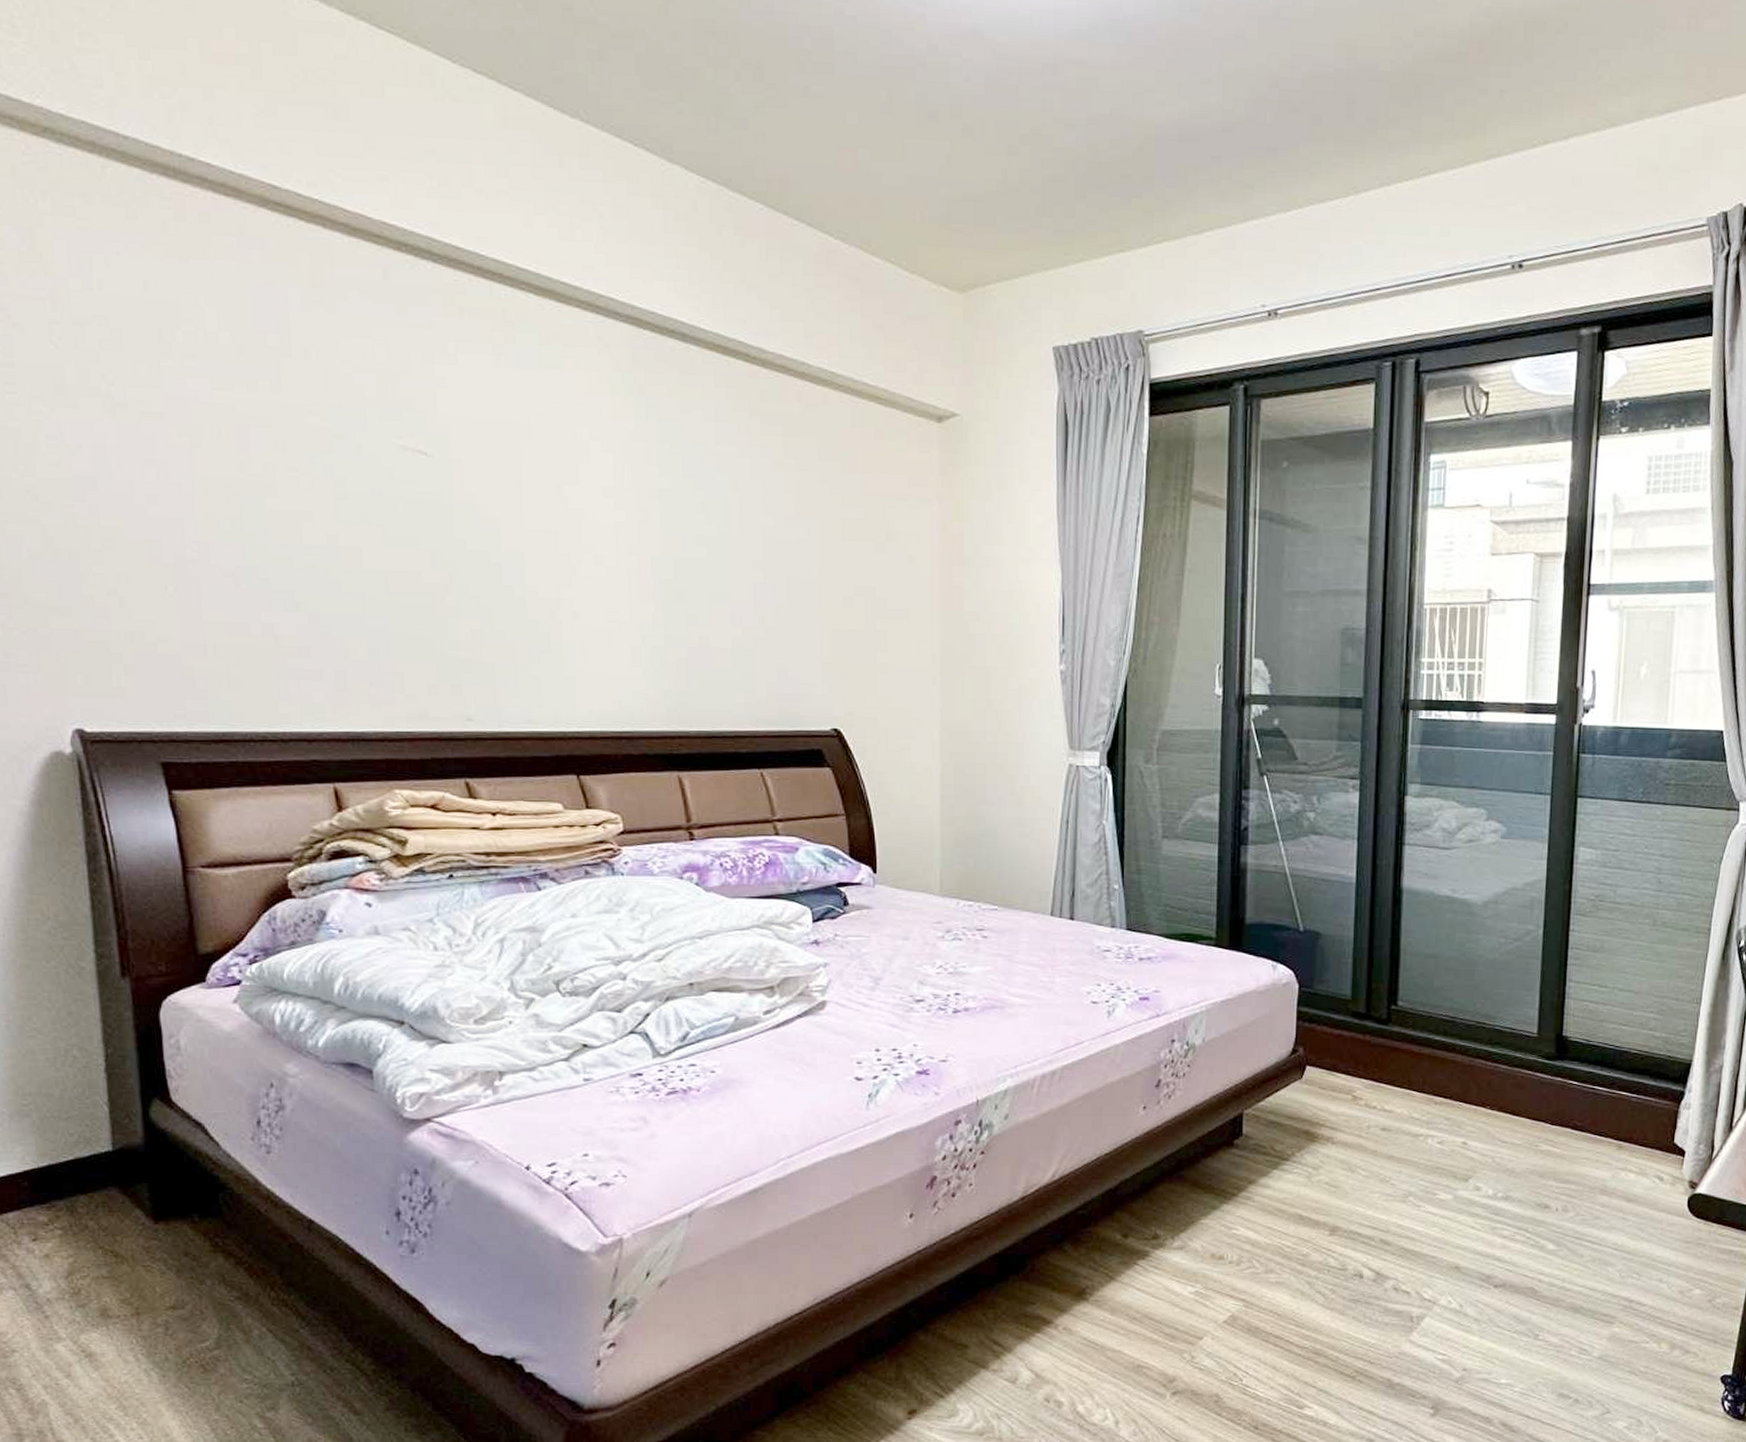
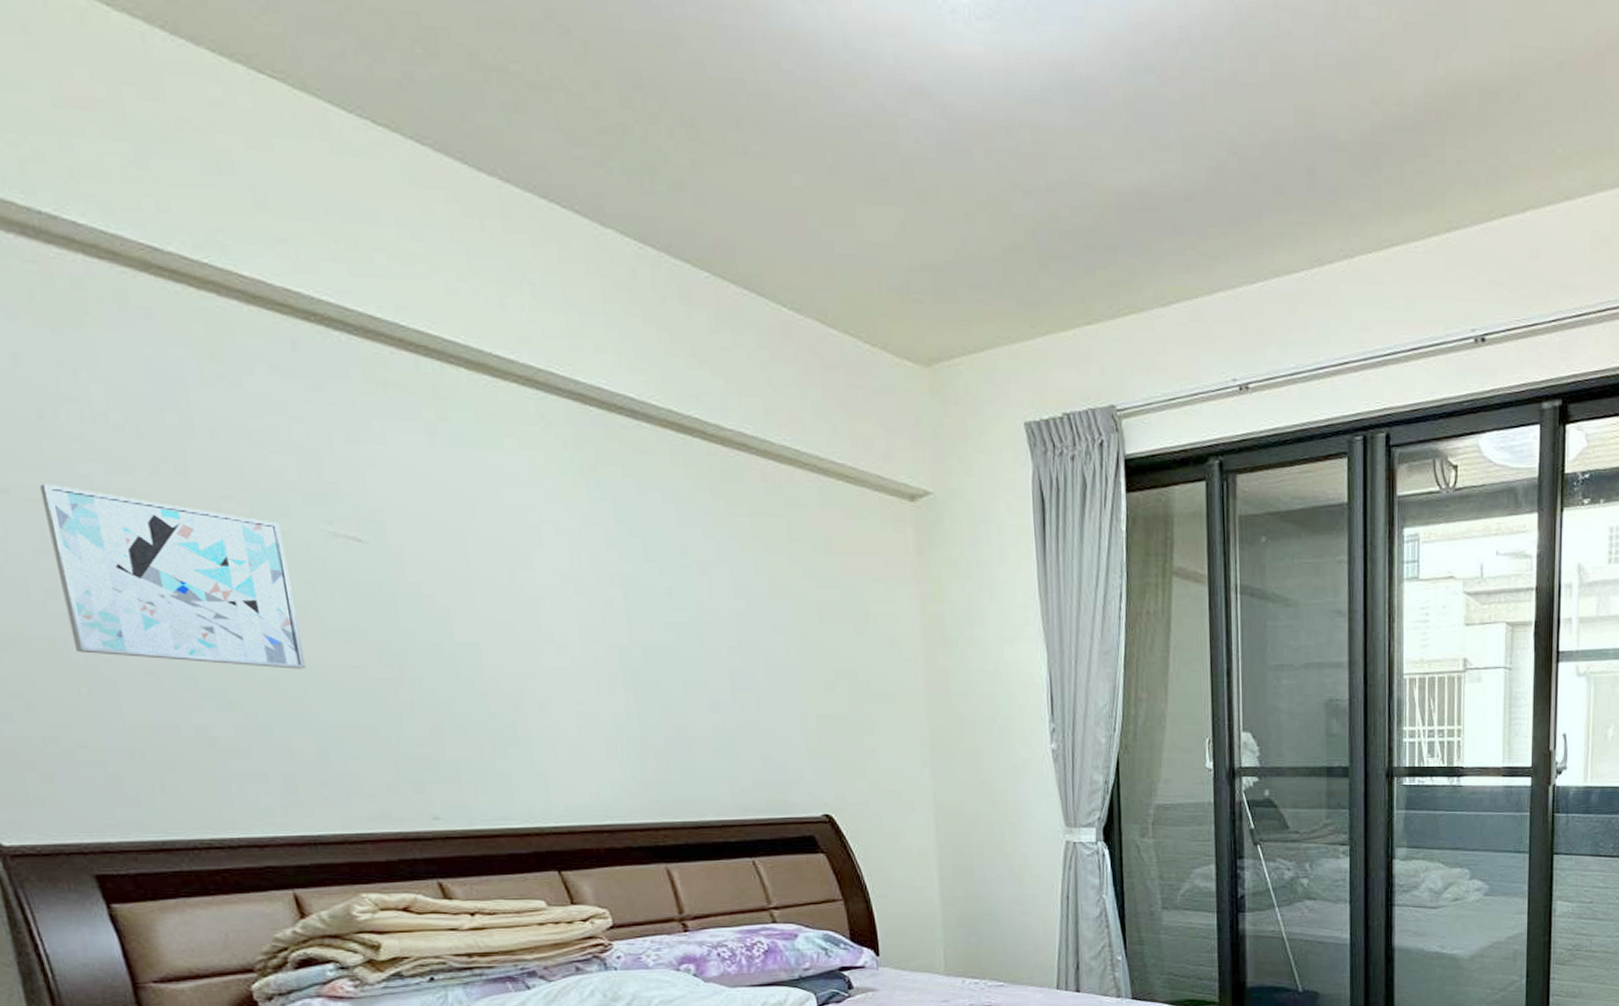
wall art: none [153,397,366,574] -> present [39,483,306,669]

